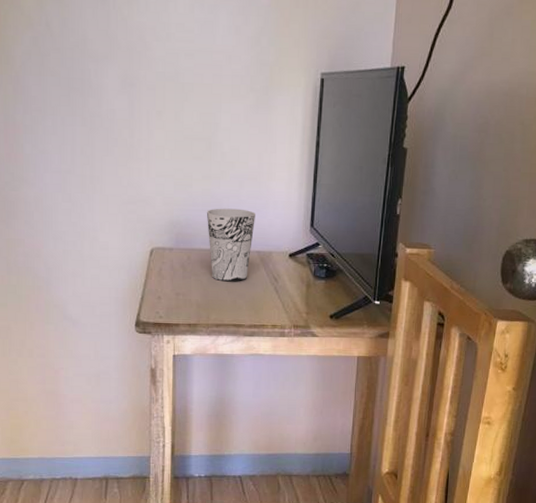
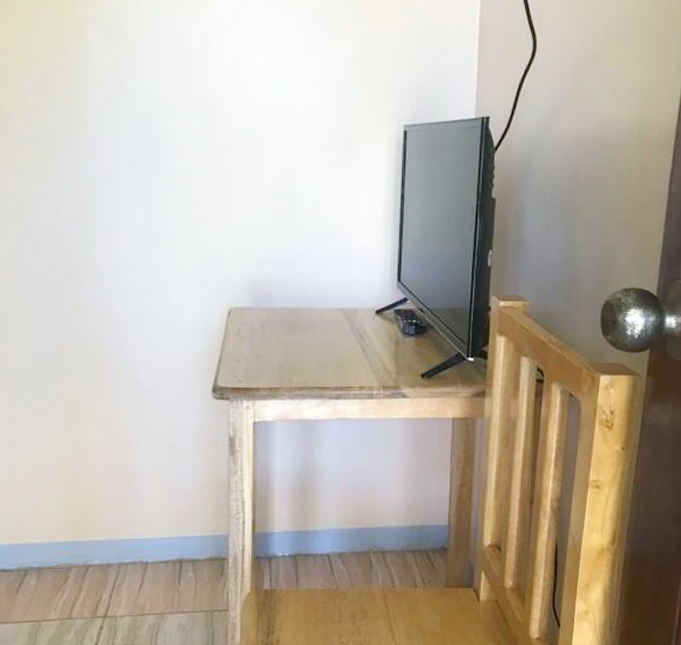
cup: present [206,208,255,282] -> none [287,264,339,342]

